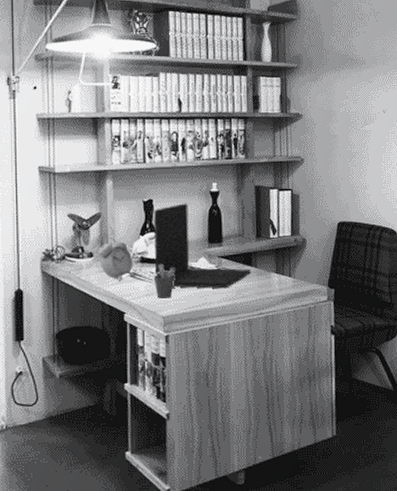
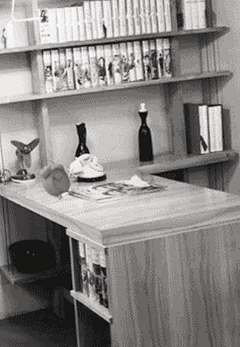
pen holder: present [153,264,175,299] -> none [90,183,110,215]
laptop: present [154,203,251,289] -> none [87,124,183,204]

